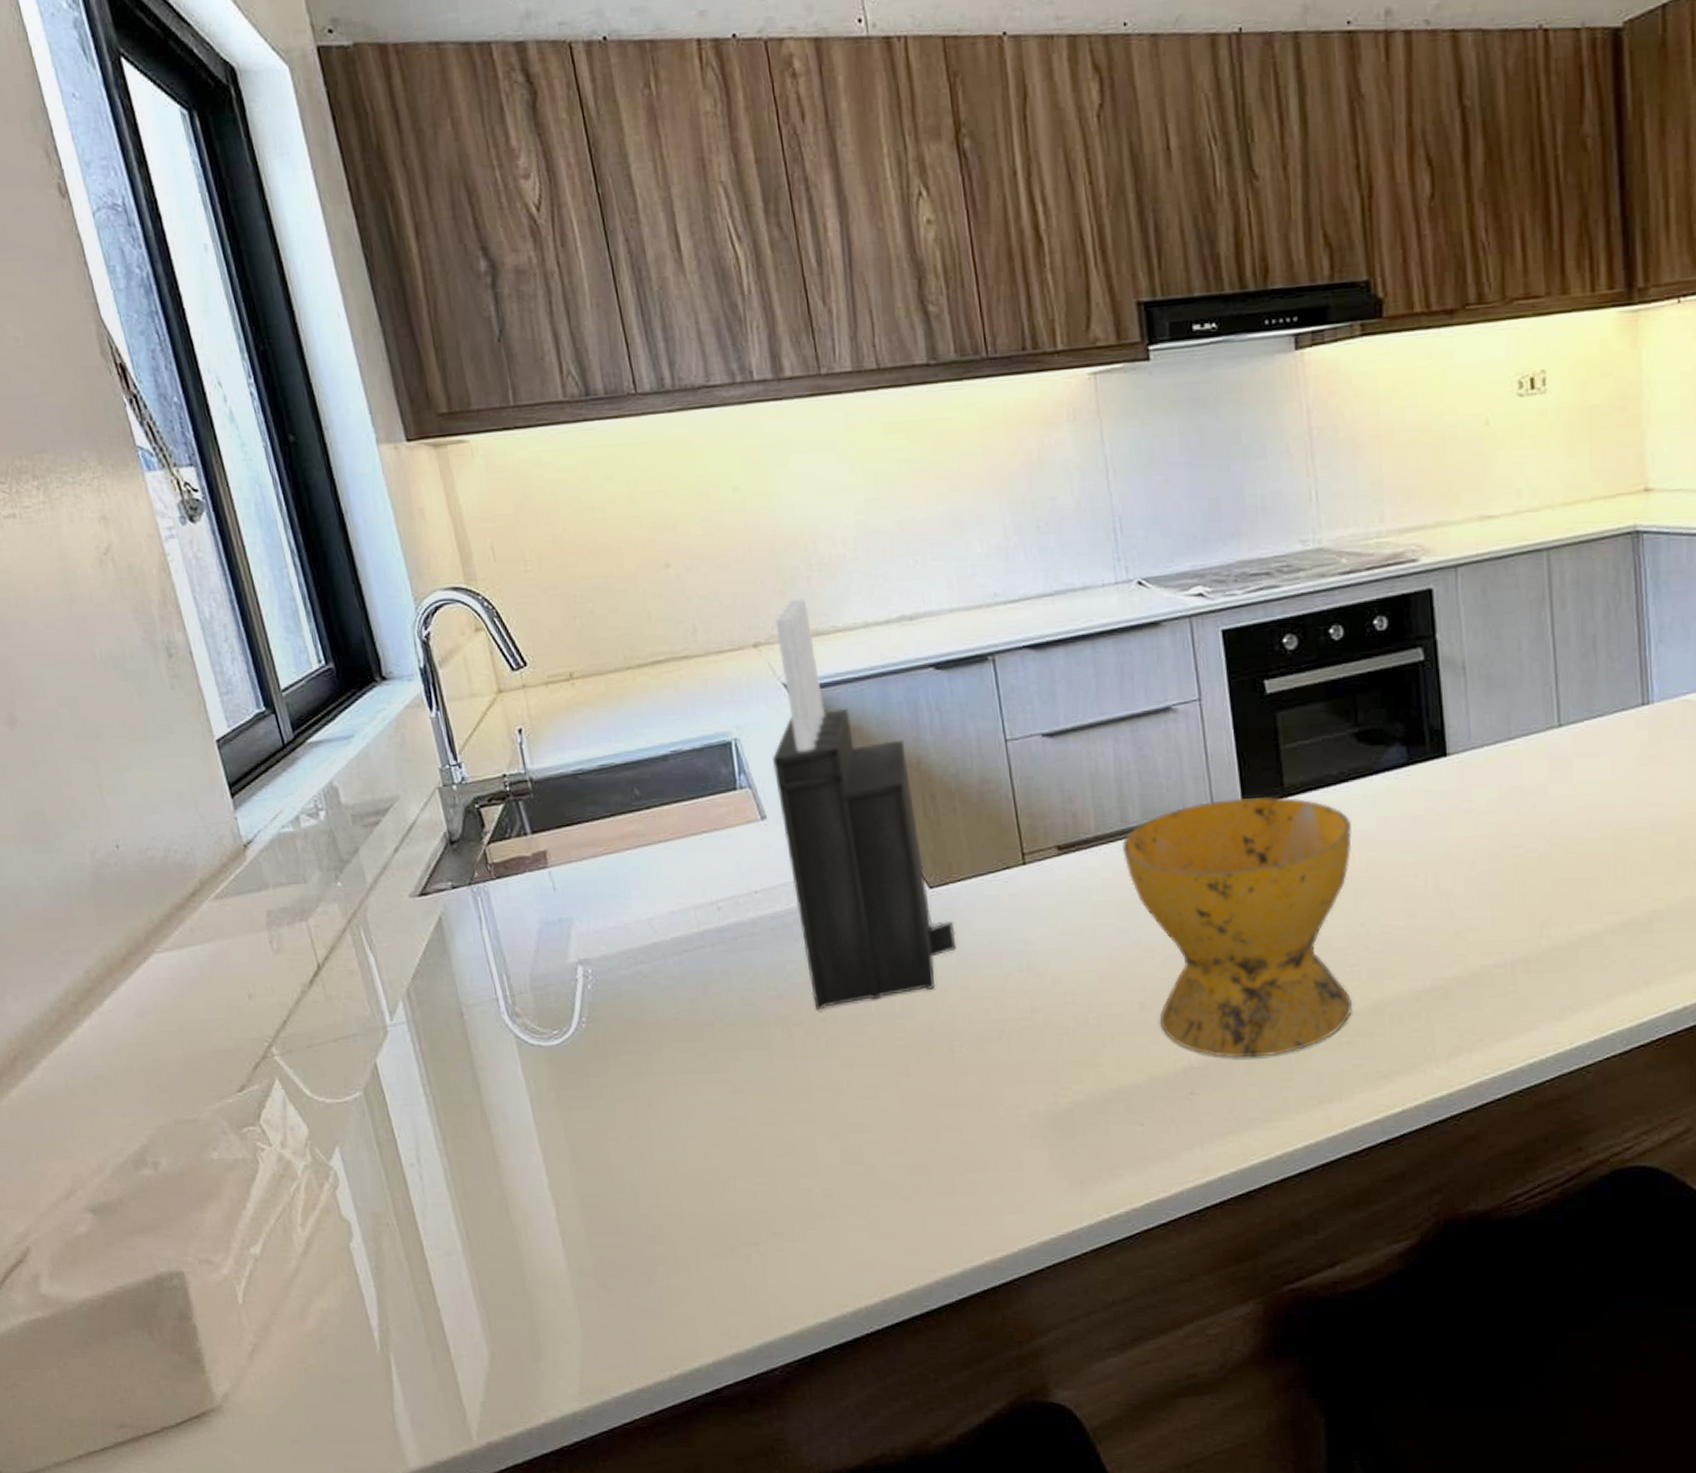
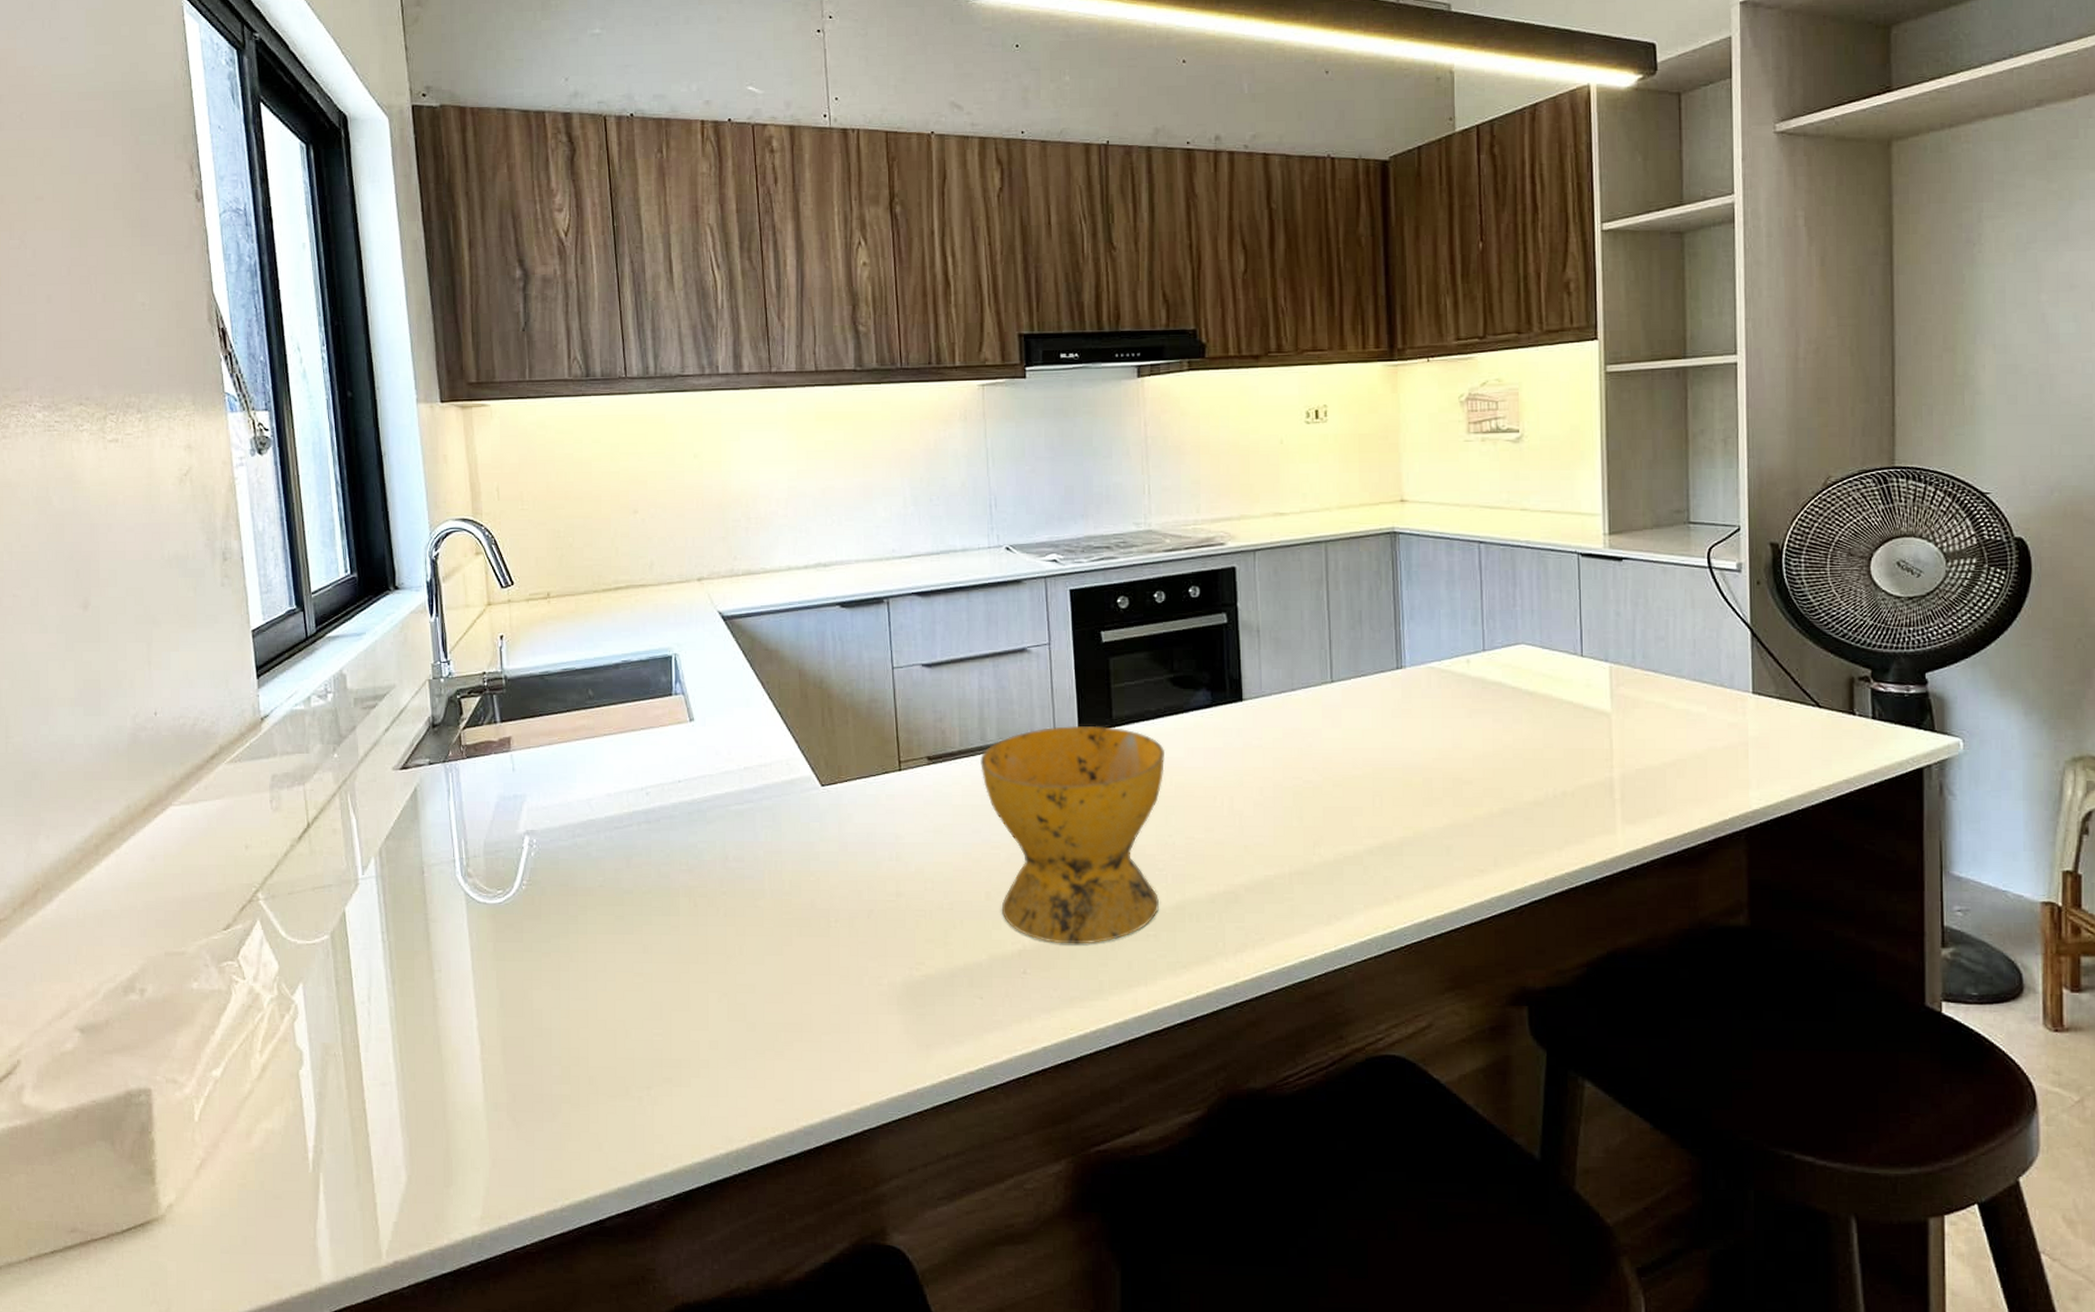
knife block: present [772,599,957,1011] -> none [704,545,840,885]

